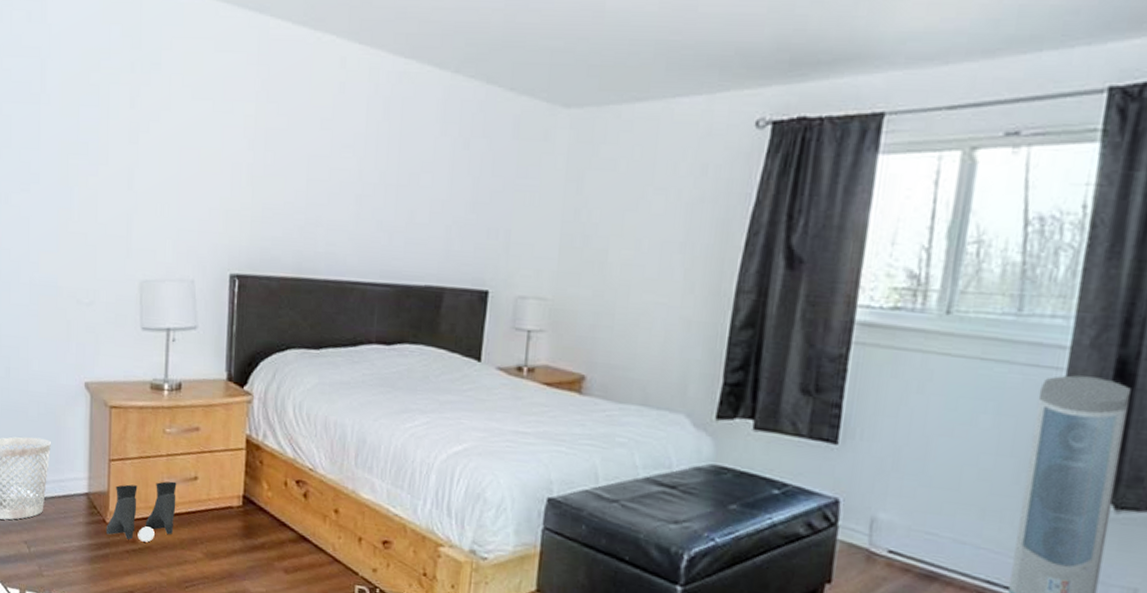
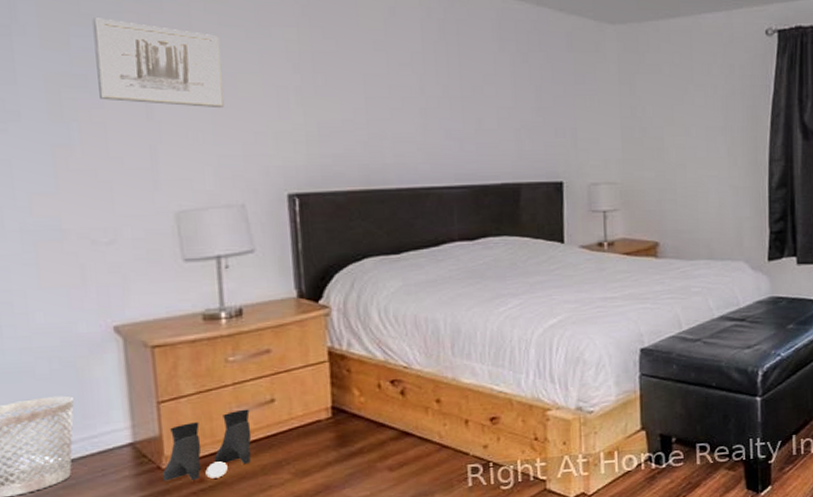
wall art: none [96,88,191,181] -> present [92,18,224,107]

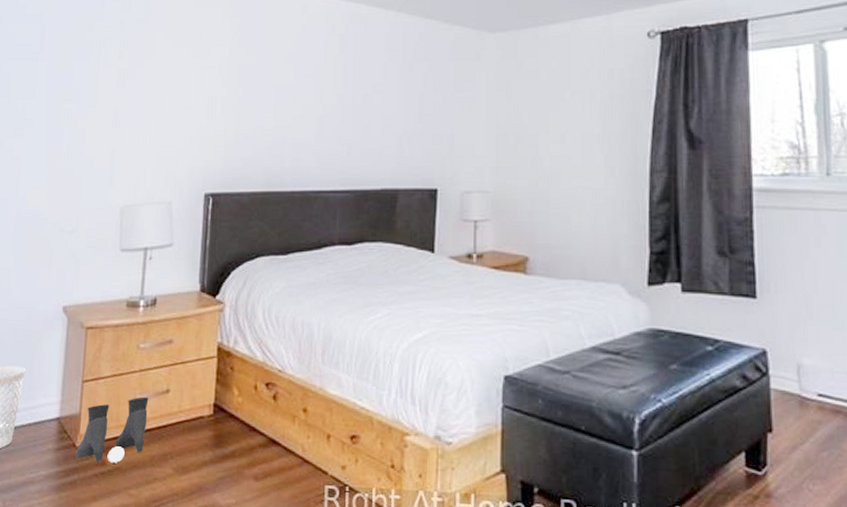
wall art: present [92,18,224,107] -> none [85,44,173,116]

